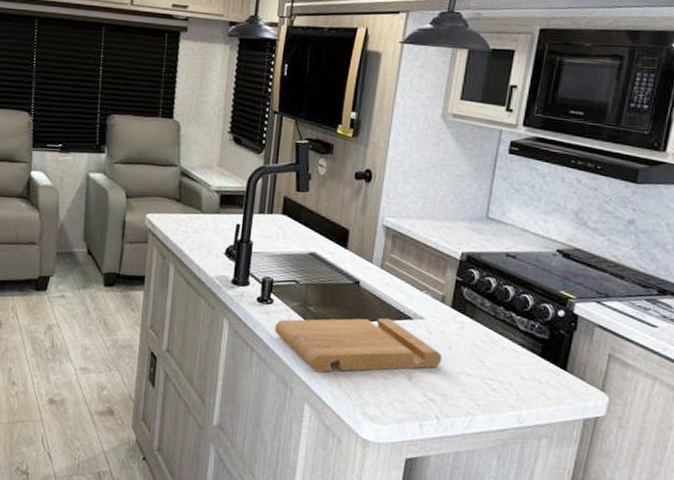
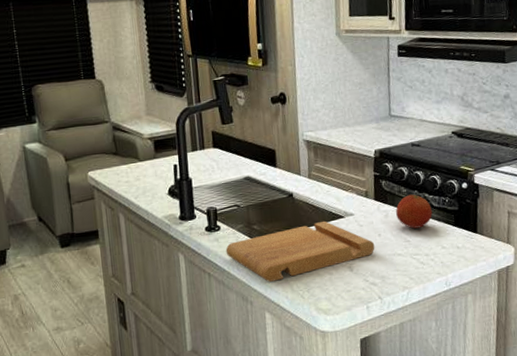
fruit: none [473,310,517,350] -> present [396,194,432,229]

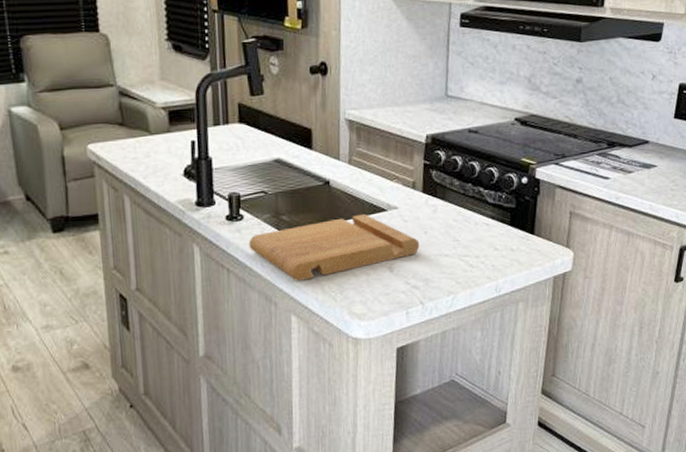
fruit: present [396,194,432,229] -> none [446,188,486,227]

